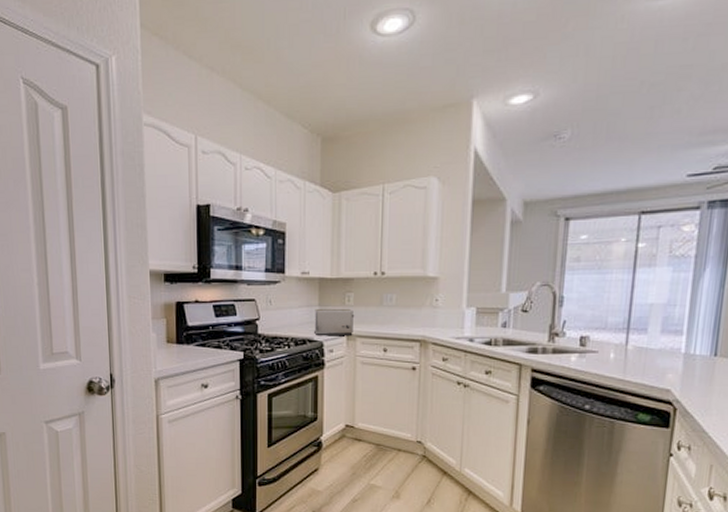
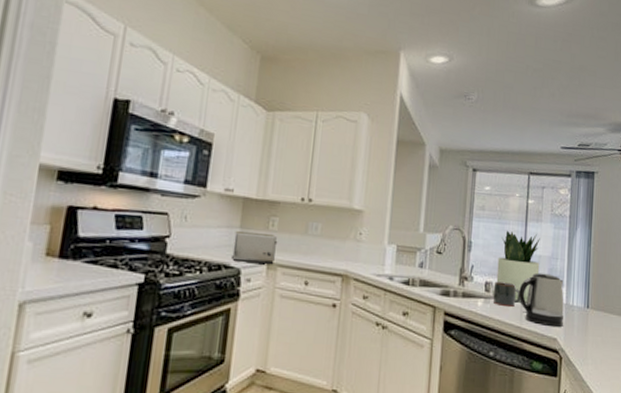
planter: none [588,279,653,355] -> present [492,230,540,303]
mug: none [589,335,625,361] -> present [493,281,520,308]
kettle: none [622,322,684,379] -> present [519,272,564,328]

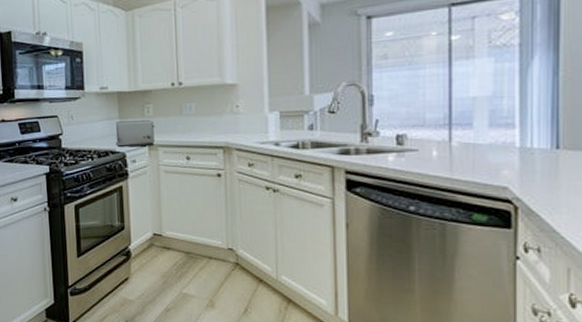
planter: present [492,230,540,303] -> none [406,72,475,152]
mug: present [493,281,520,308] -> none [408,132,448,159]
kettle: present [519,272,564,328] -> none [446,115,517,175]

